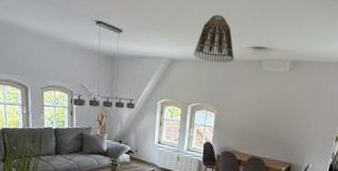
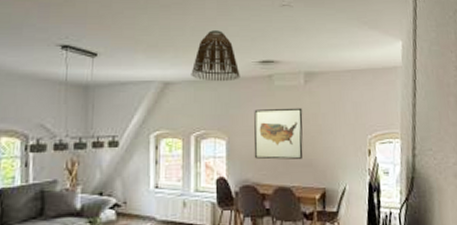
wall art: none [236,90,284,137] -> present [254,107,303,160]

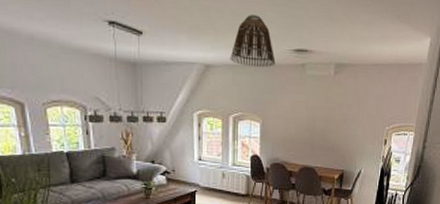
wall art: present [254,107,303,160] -> none [284,96,330,144]

